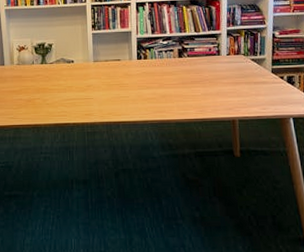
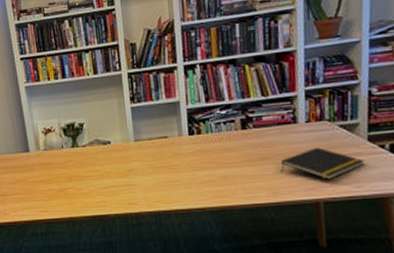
notepad: none [207,75,269,102] -> present [280,147,365,179]

